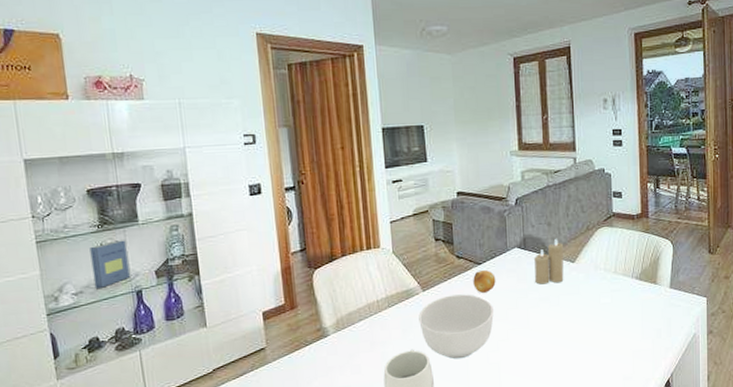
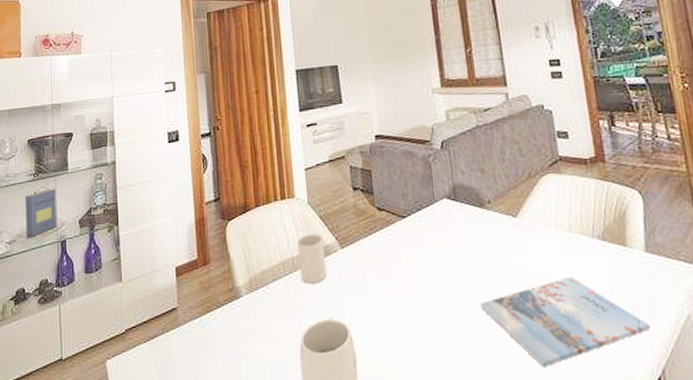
cup: none [381,279,409,322] -> present [296,234,327,284]
bowl: present [419,294,494,359] -> none [337,253,424,333]
fruit: present [473,270,496,293] -> none [397,225,424,252]
candle: present [533,238,564,285] -> none [466,187,506,244]
magazine: none [539,308,667,377] -> present [479,276,651,366]

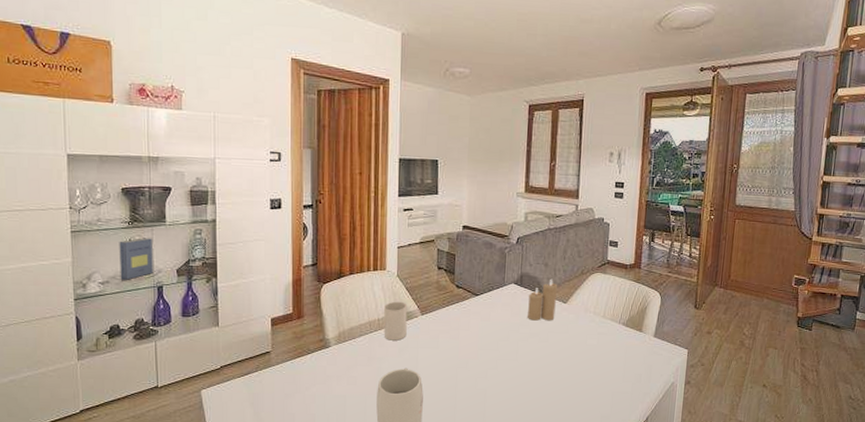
candle: none [466,187,506,244] -> present [528,278,558,321]
magazine: present [479,276,651,366] -> none [526,350,646,411]

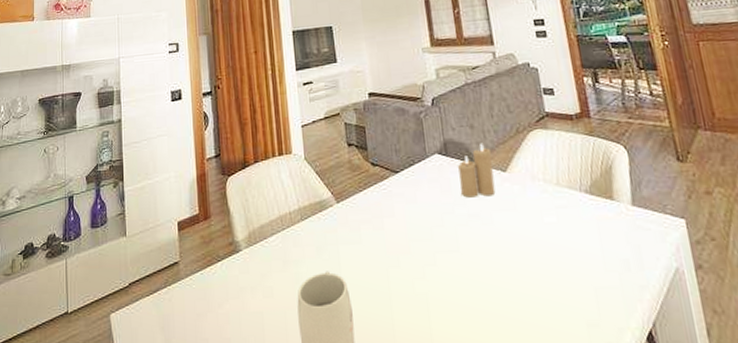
book: present [119,238,153,280] -> none [35,146,65,193]
cup: present [383,301,408,341] -> none [293,188,323,238]

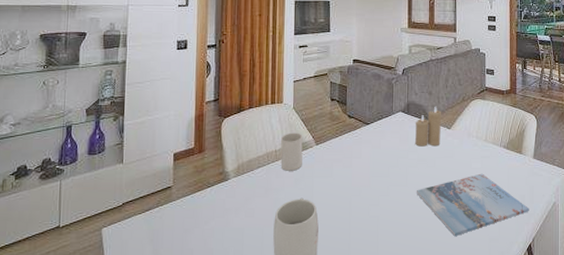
cup: none [293,188,323,238] -> present [280,132,303,171]
magazine: none [471,230,640,319] -> present [416,173,529,236]

